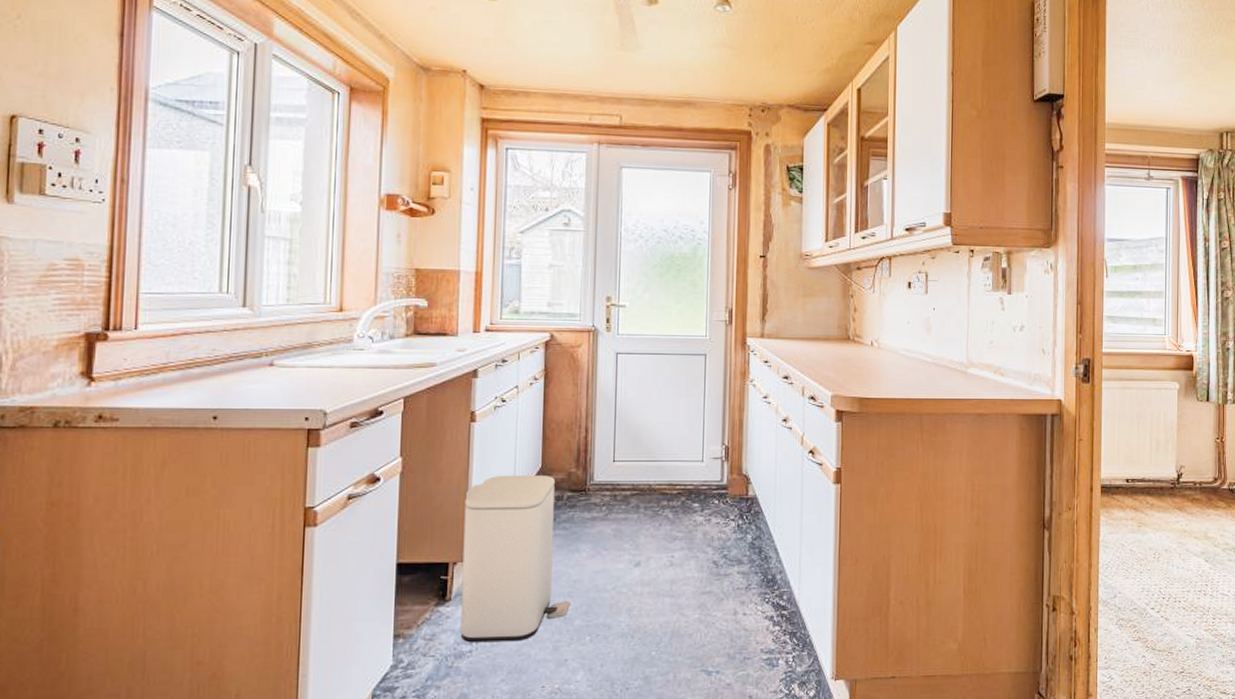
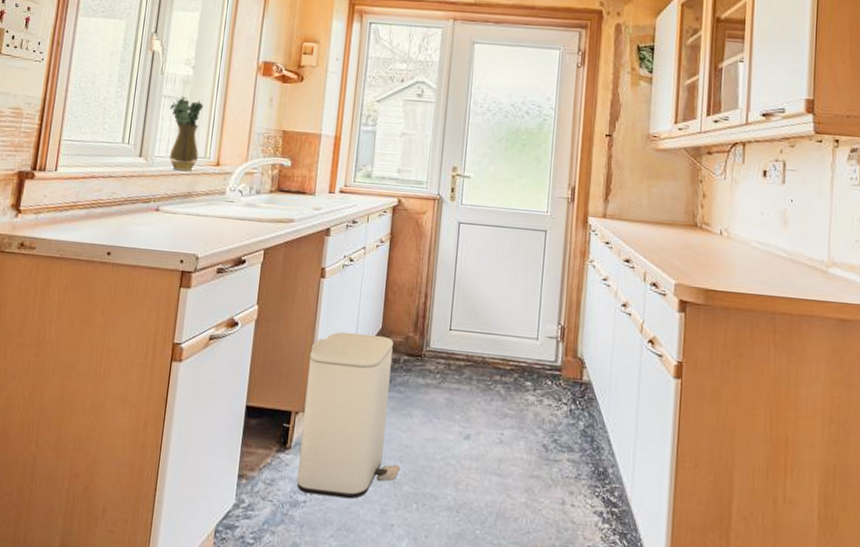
vase: none [276,235,318,320] -> present [169,95,204,171]

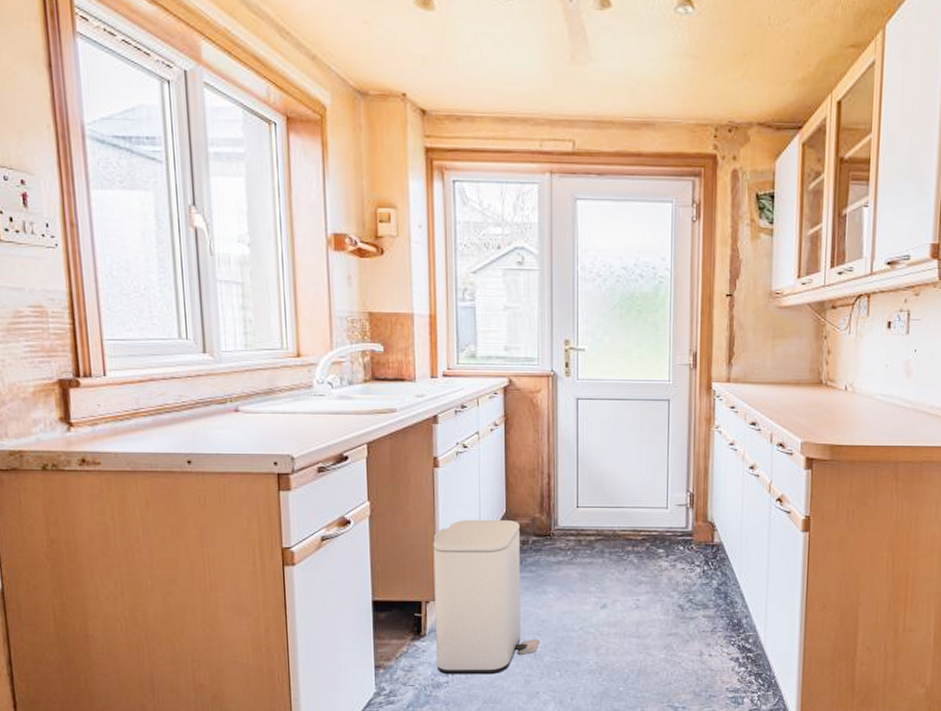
vase: present [169,95,204,171] -> none [229,279,274,366]

